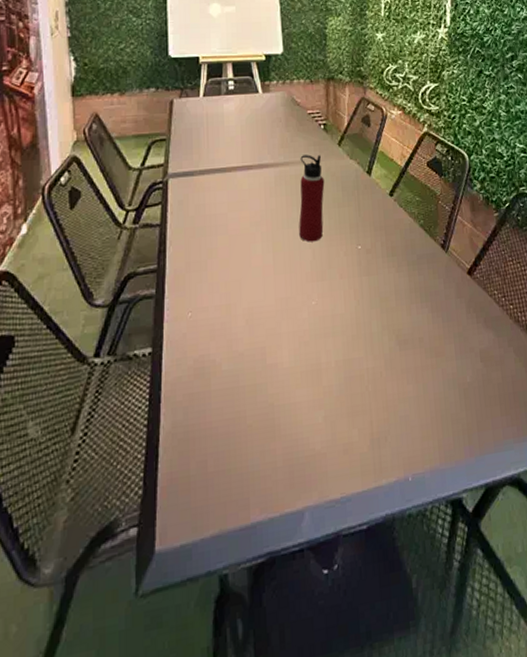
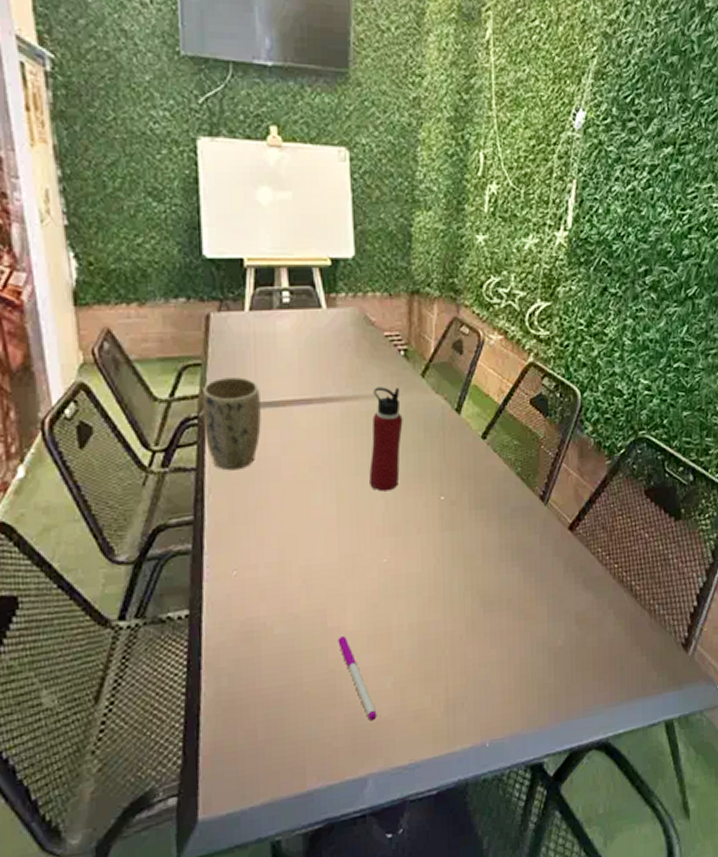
plant pot: none [166,149,212,226] -> present [202,377,261,471]
pen: none [276,372,311,454] -> present [338,636,377,721]

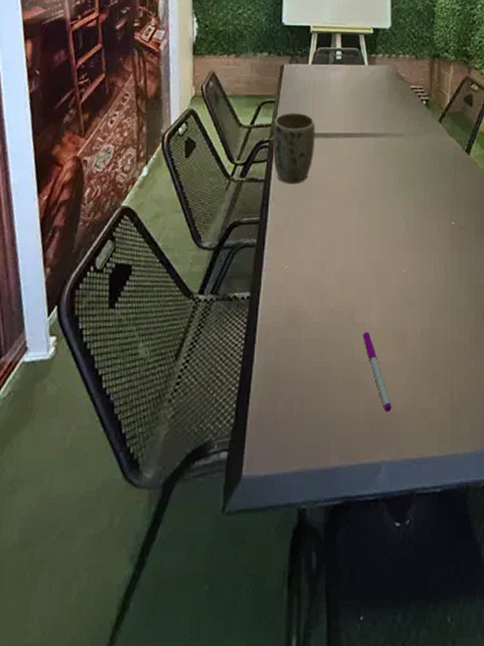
water bottle: present [369,387,403,492] -> none [395,128,423,213]

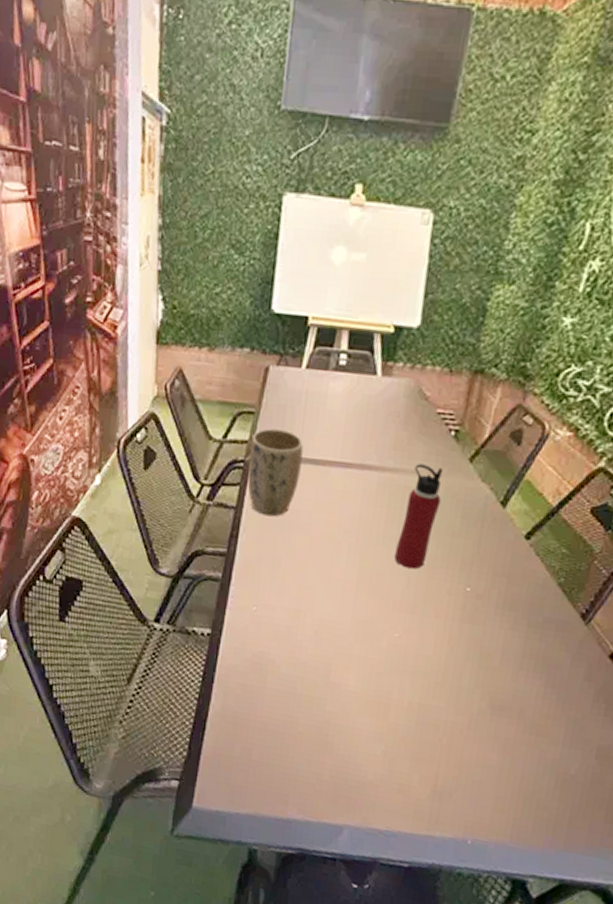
pen: present [363,332,392,412] -> none [337,693,363,779]
water bottle: none [395,128,423,213] -> present [394,464,442,570]

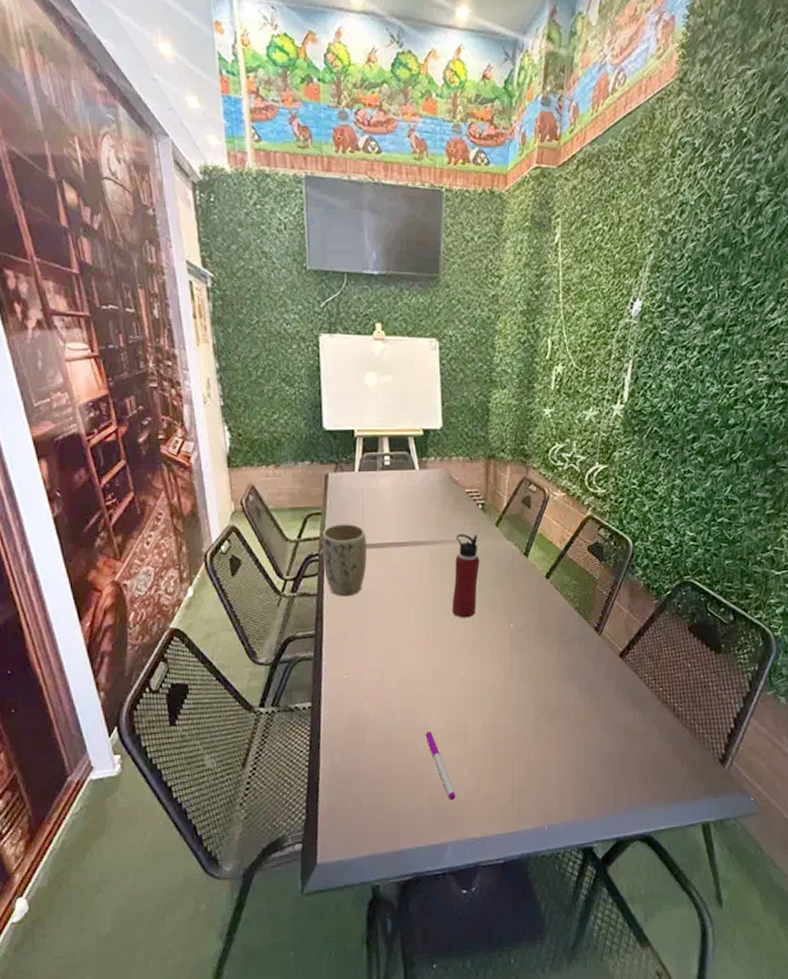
pen: none [337,693,363,779] -> present [425,732,456,800]

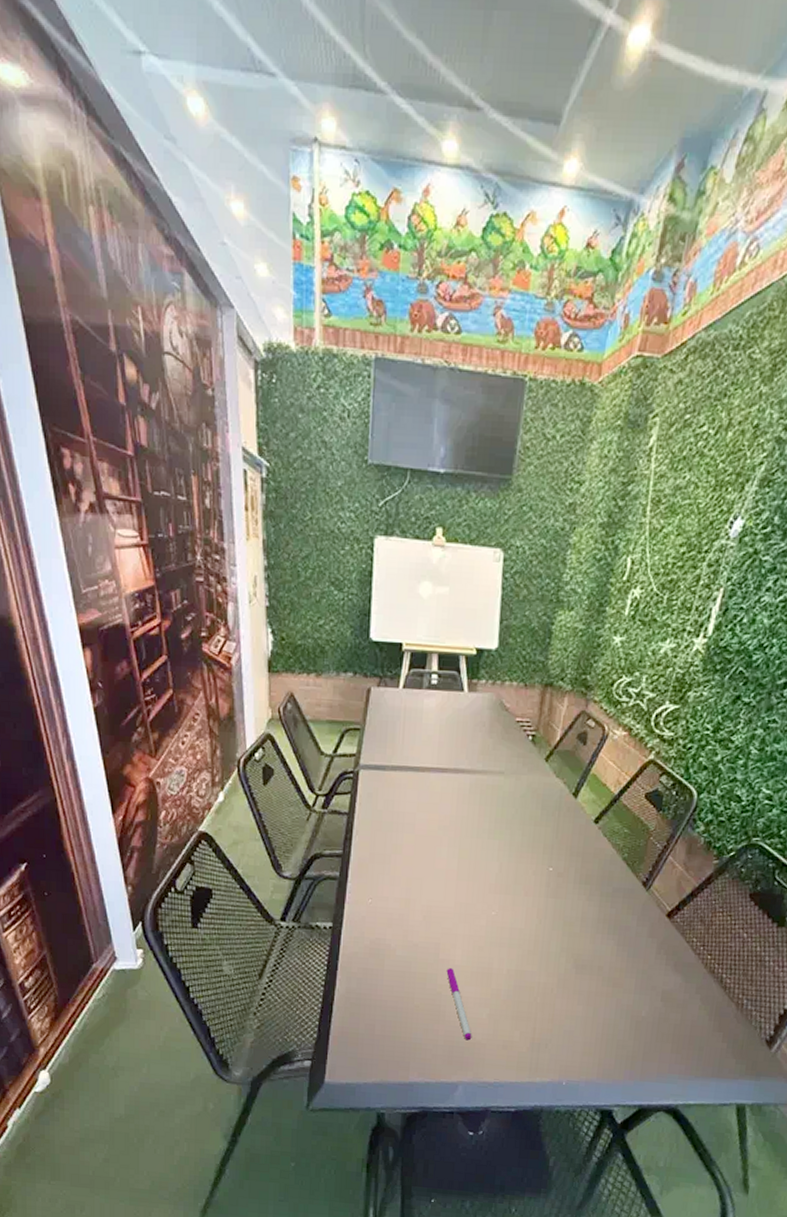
plant pot: present [322,524,367,597] -> none [357,742,405,819]
water bottle: present [452,534,480,618] -> none [488,765,524,856]

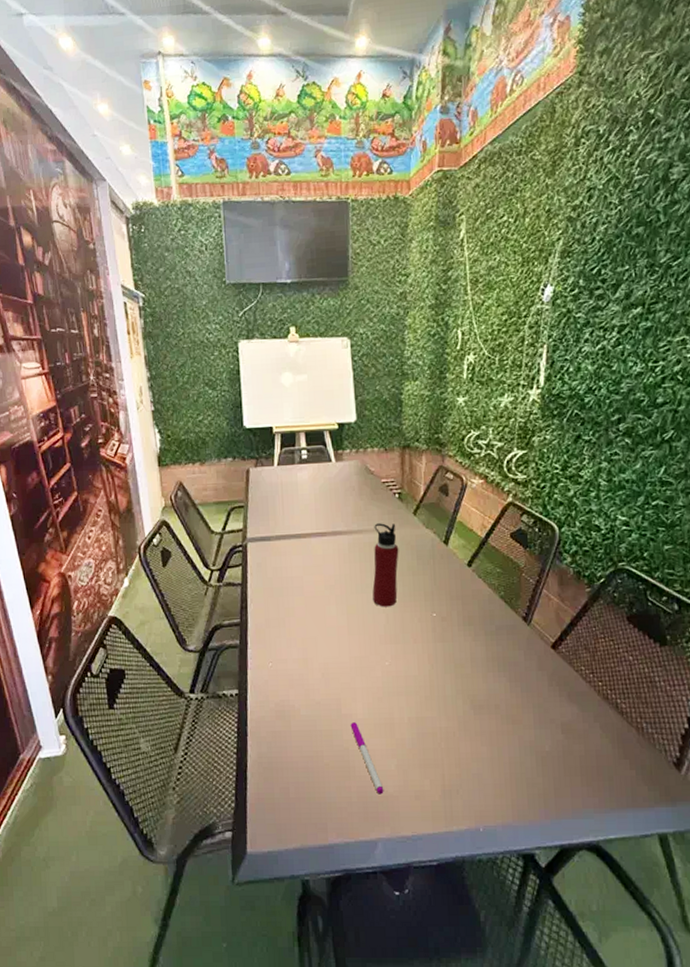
water bottle: none [488,765,524,856] -> present [372,523,399,607]

